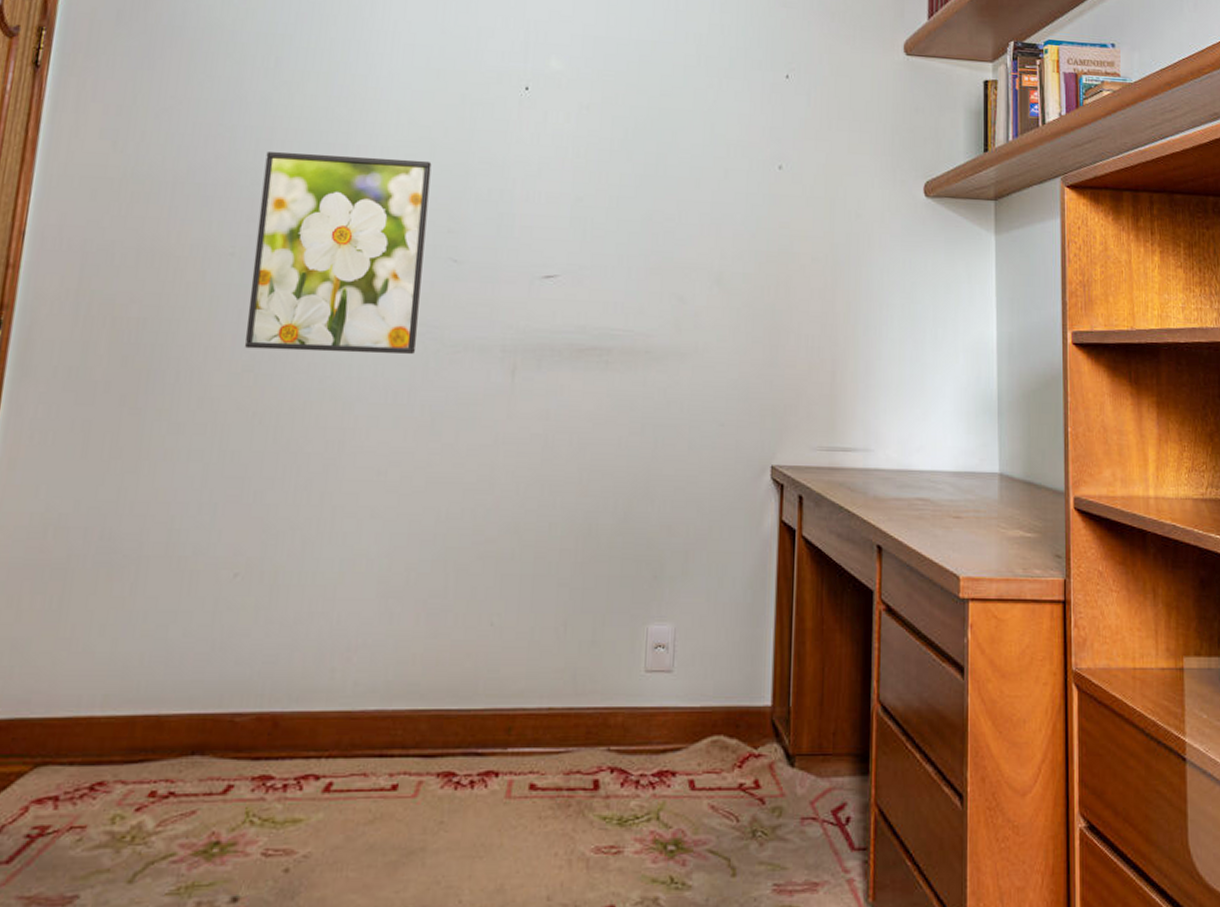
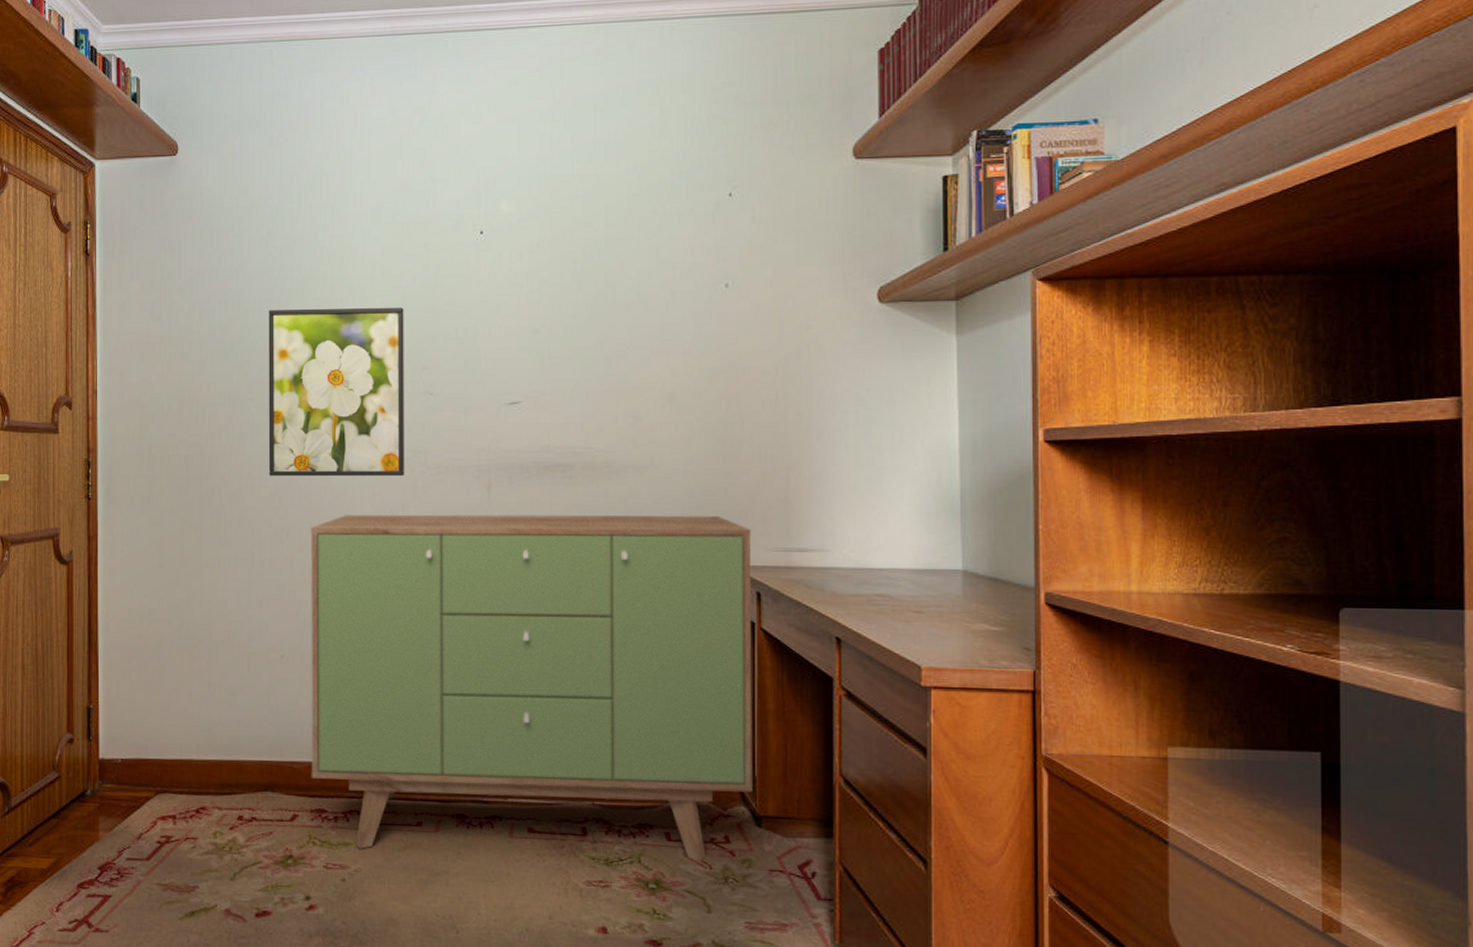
sideboard: none [257,398,796,826] -> present [310,514,752,861]

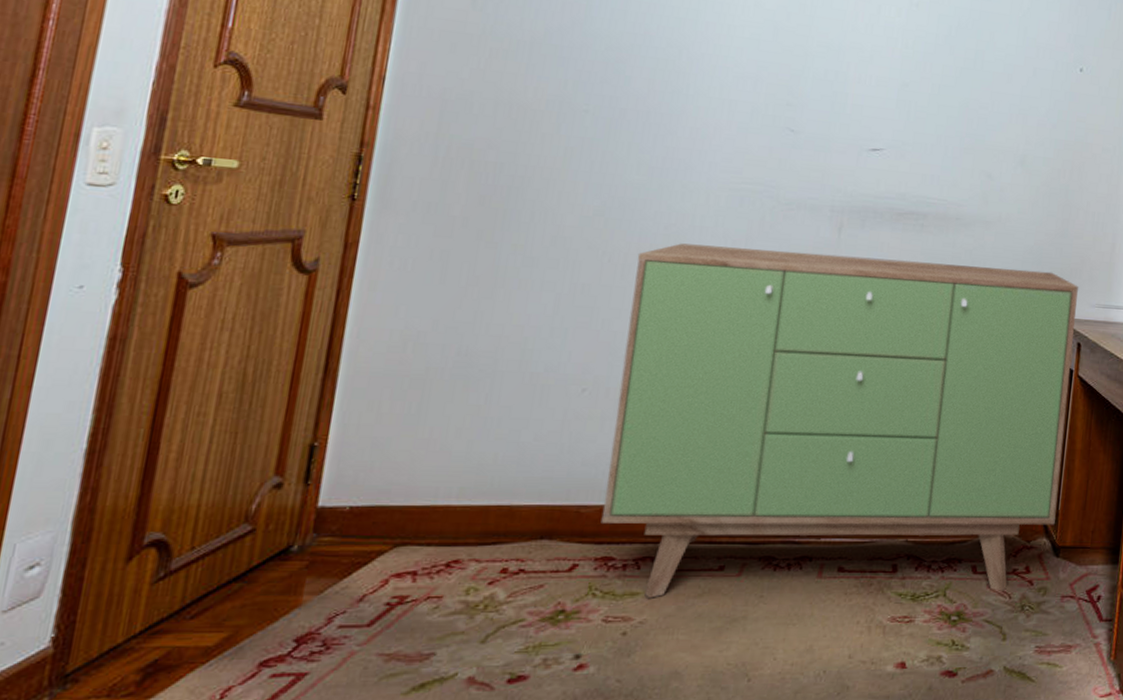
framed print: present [268,307,404,477] -> none [597,21,775,209]

